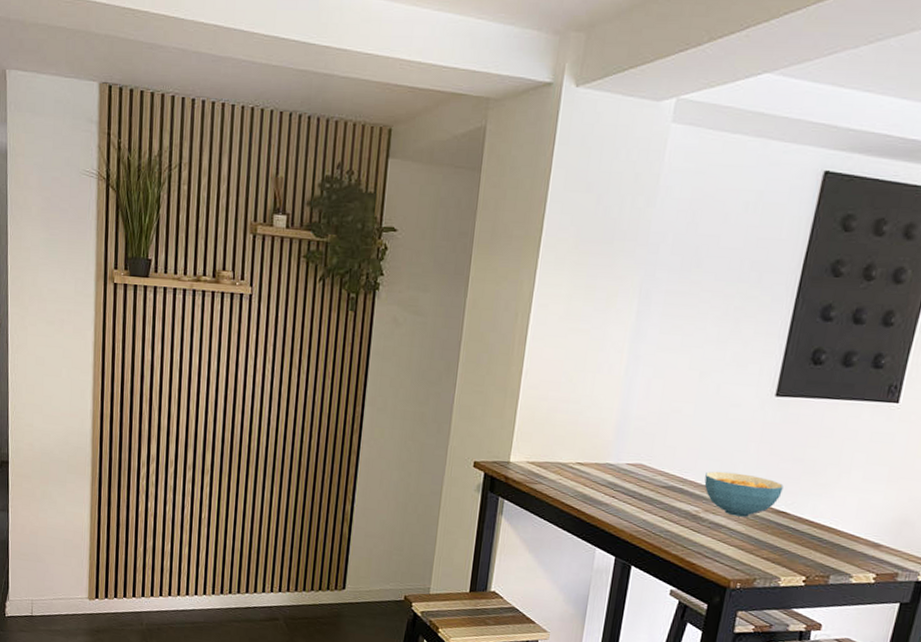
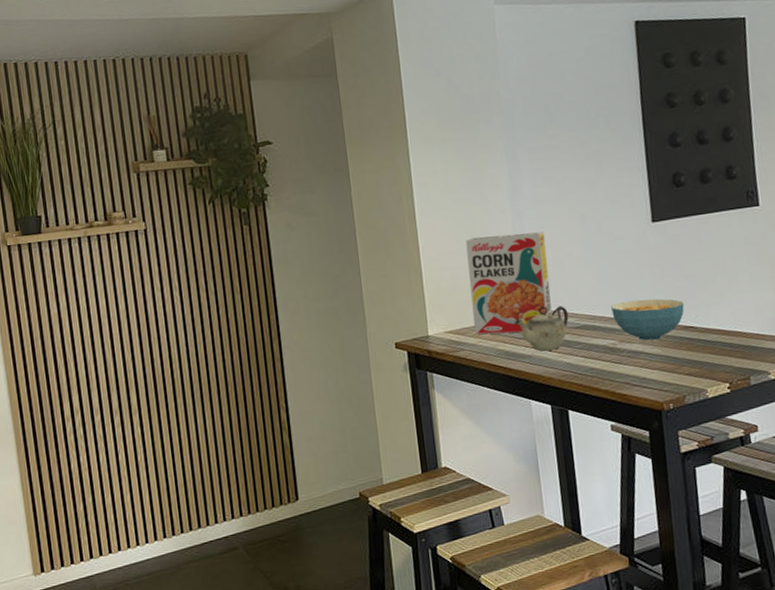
cereal box: none [557,372,658,480] -> present [465,231,552,335]
teapot: none [599,457,659,504] -> present [514,306,569,351]

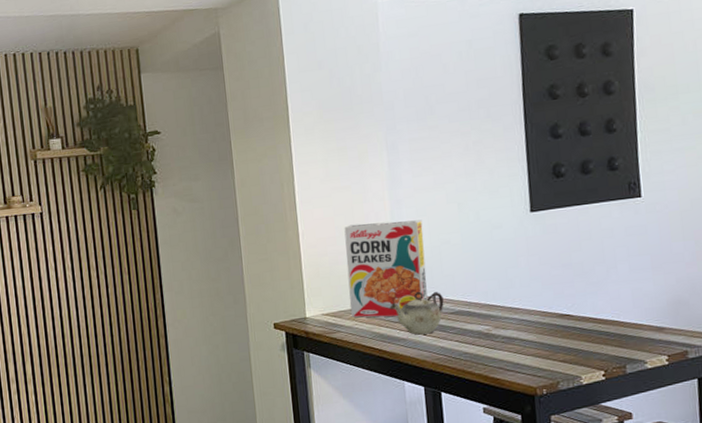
cereal bowl: present [611,298,685,341] -> none [487,287,561,328]

